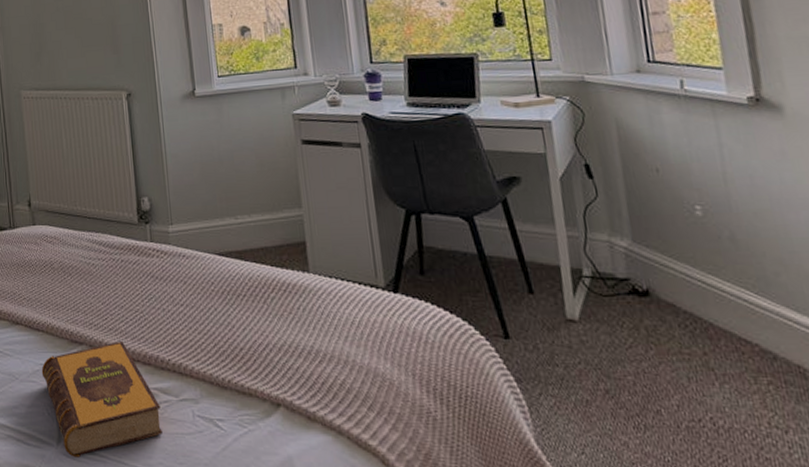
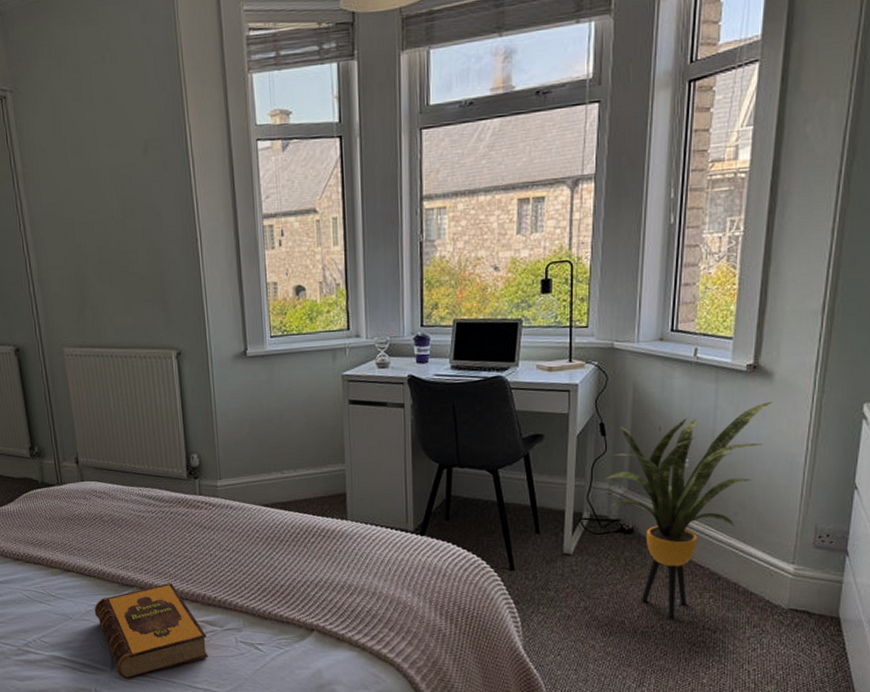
house plant: none [602,138,791,410] -> present [605,401,774,618]

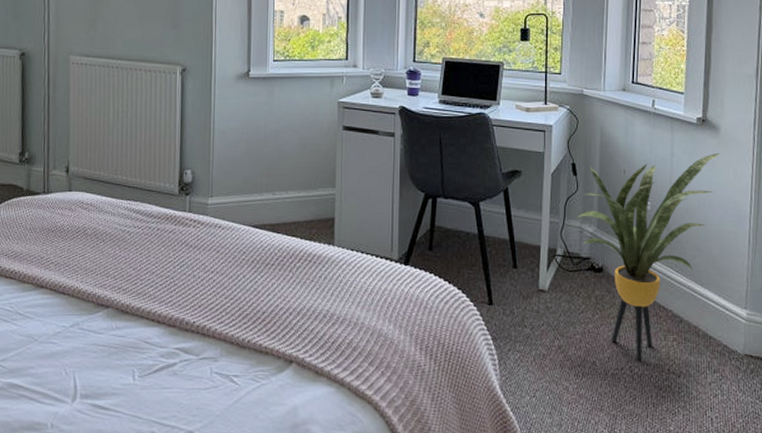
hardback book: present [94,582,208,680] -> none [63,304,180,414]

